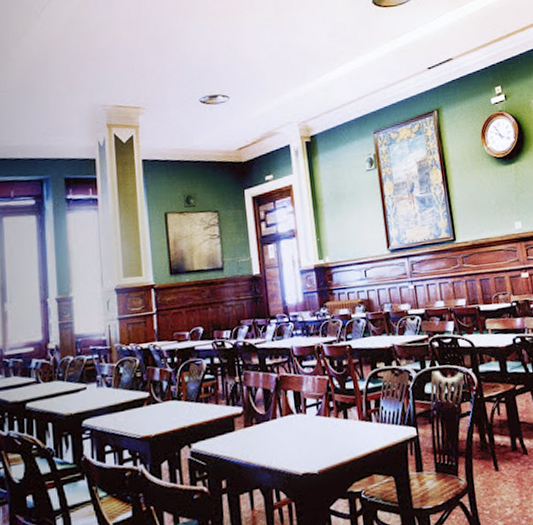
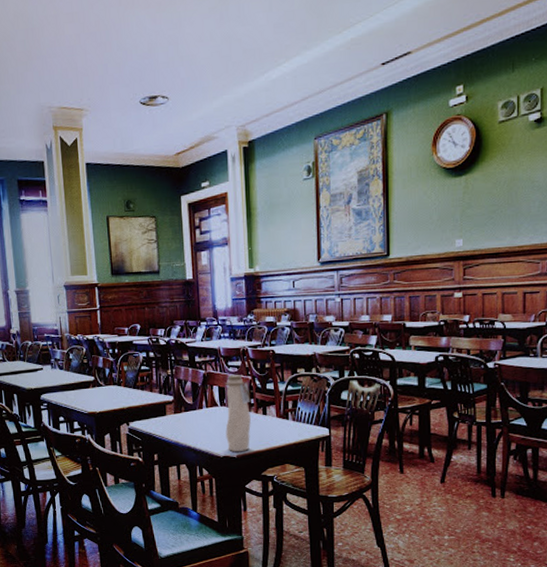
water bottle: none [299,375,332,467] -> present [224,375,252,452]

